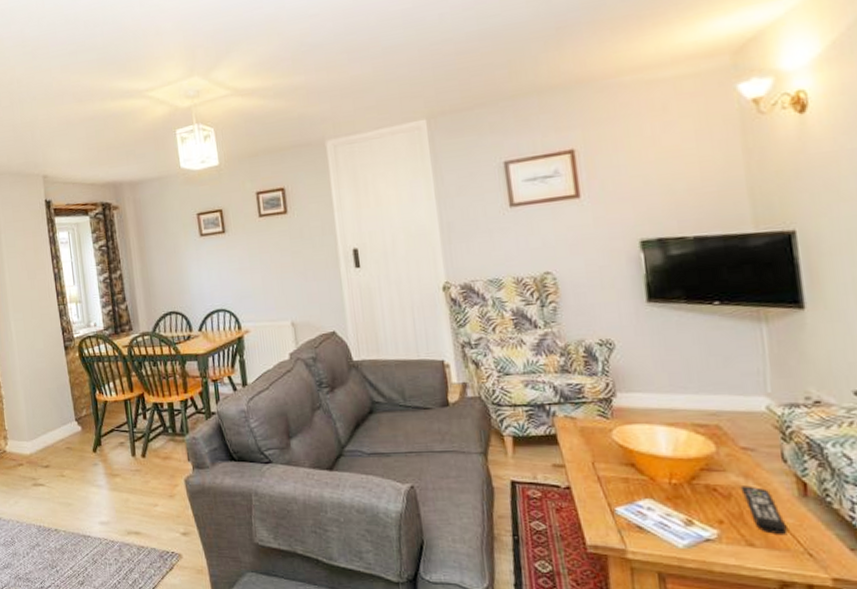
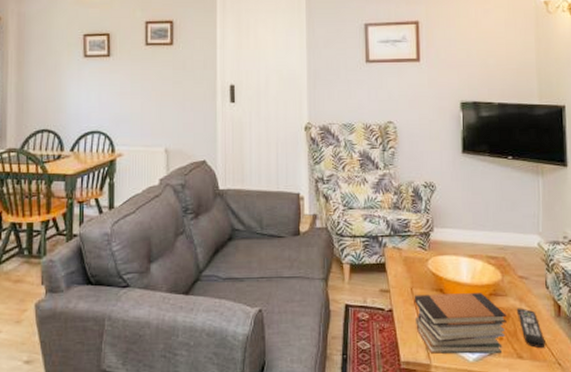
book stack: none [597,468,728,539] -> present [414,293,507,354]

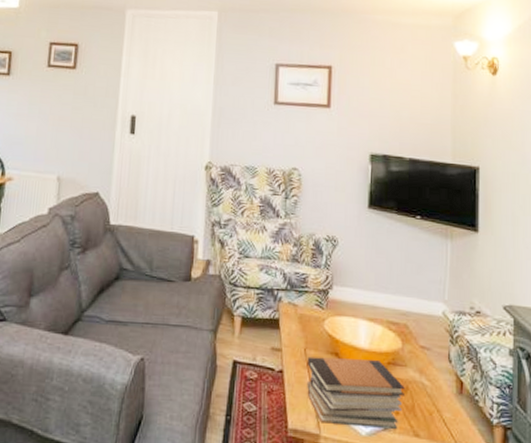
remote control: present [516,308,546,349] -> none [415,381,445,428]

